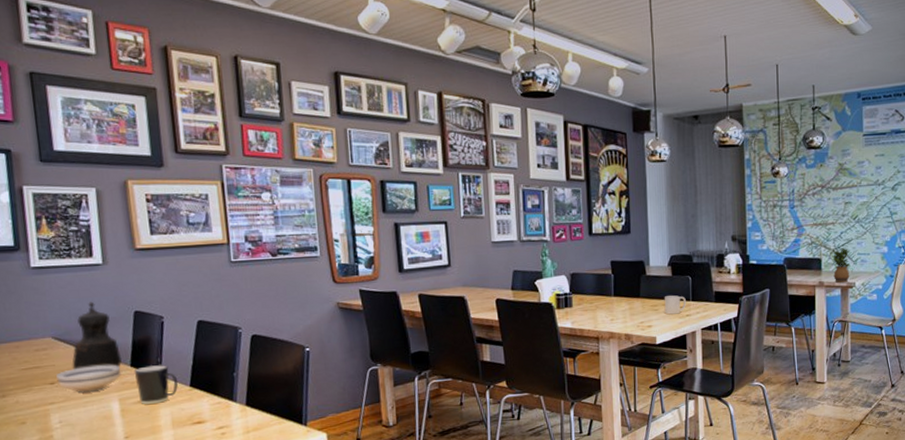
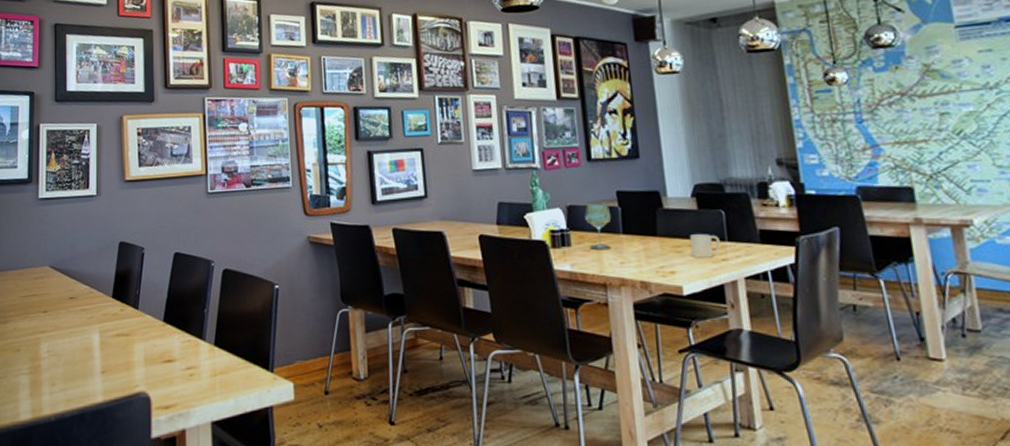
bowl: present [56,364,121,393] -> none [49,295,104,323]
coffeepot: present [72,301,122,370] -> none [63,232,105,299]
mug: present [134,365,178,405] -> none [114,297,152,339]
wine glass: none [585,270,606,310] -> present [584,202,612,250]
potted plant: present [832,248,851,283] -> none [930,173,963,221]

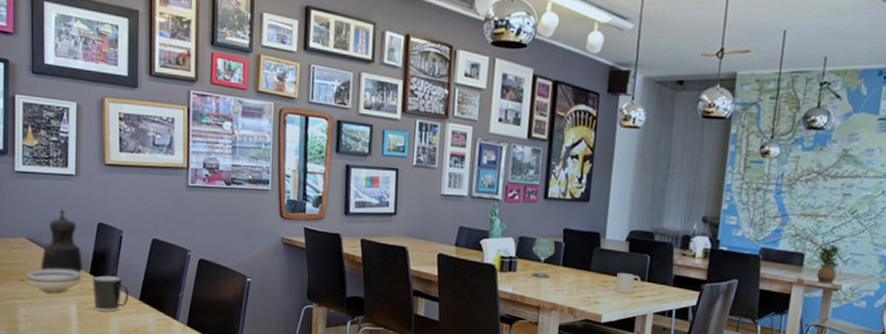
bowl: none [49,295,104,323] -> present [27,268,81,294]
coffeepot: none [63,232,105,299] -> present [40,209,82,273]
mug: none [114,297,152,339] -> present [92,275,128,312]
potted plant: none [930,173,963,221] -> present [816,244,840,285]

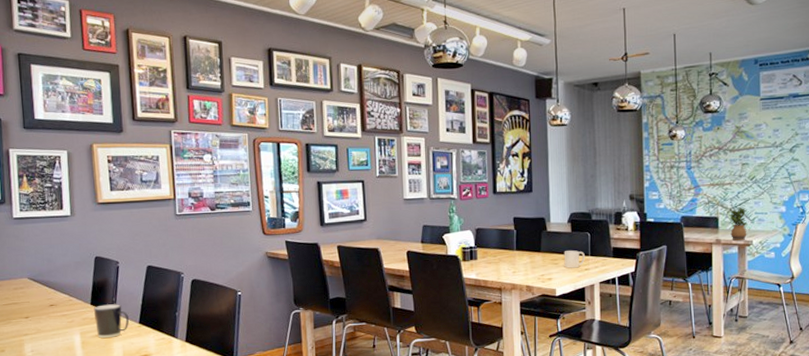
bowl: present [27,268,81,294] -> none [30,303,83,327]
coffeepot: present [40,209,82,273] -> none [43,248,84,306]
wine glass: present [532,236,556,278] -> none [489,226,509,262]

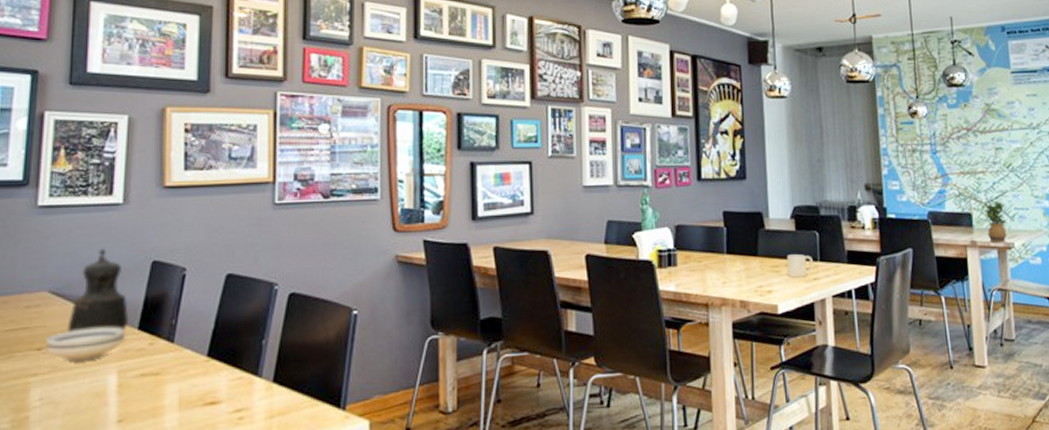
bowl: none [30,303,83,327] -> present [46,327,126,362]
coffeepot: none [43,248,84,306] -> present [67,248,128,333]
mug: present [93,304,129,339] -> none [141,328,192,379]

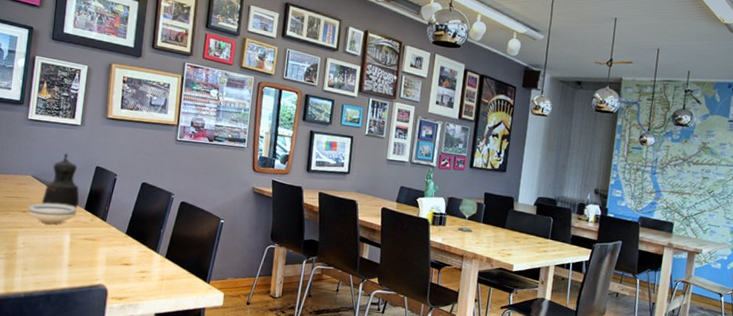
wine glass: none [692,222,717,269] -> present [458,198,478,232]
mug: present [786,254,814,278] -> none [524,231,546,249]
potted plant: present [985,201,1007,243] -> none [683,216,701,249]

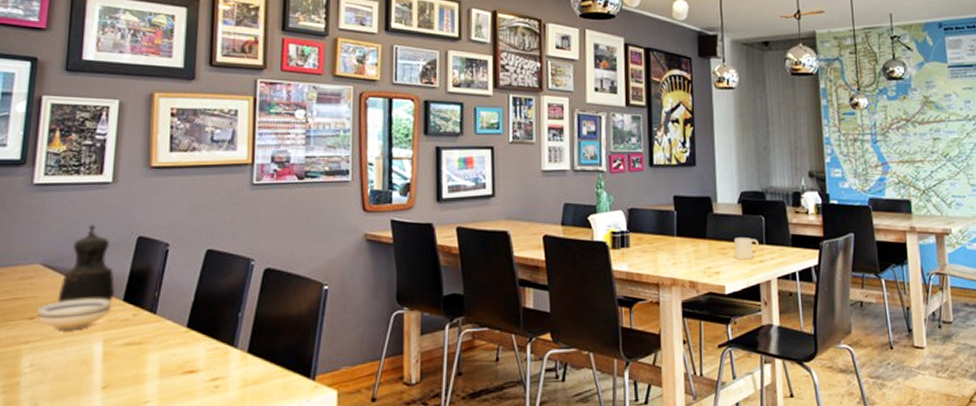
wine glass: present [458,198,478,232] -> none [644,206,668,251]
mug: none [524,231,546,249] -> present [734,237,760,260]

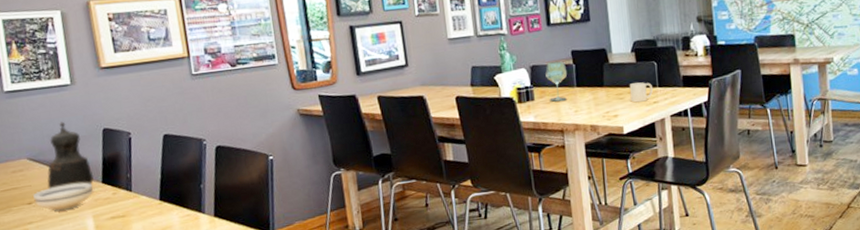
wine glass: none [644,206,668,251] -> present [545,61,568,102]

